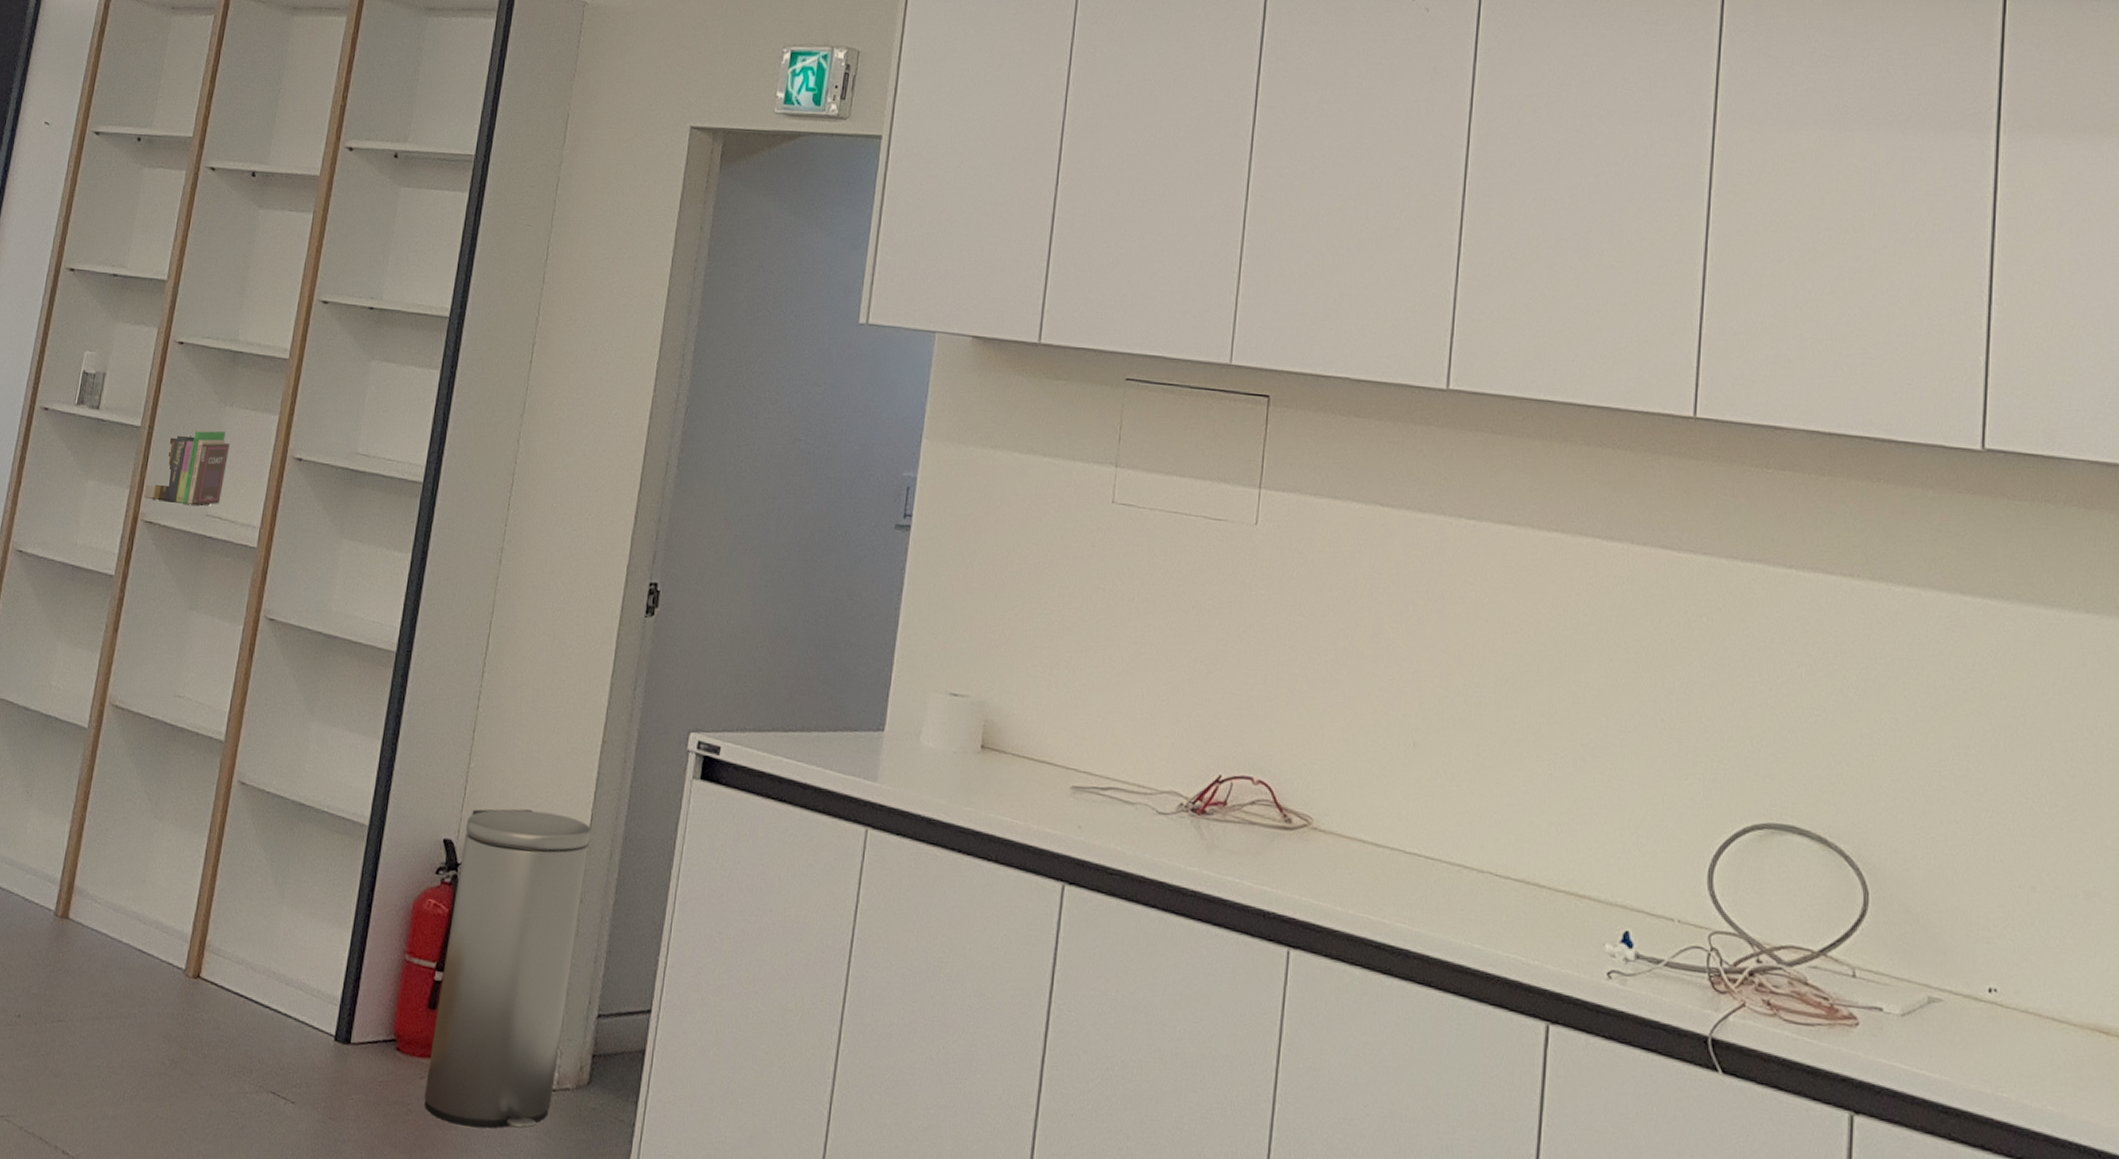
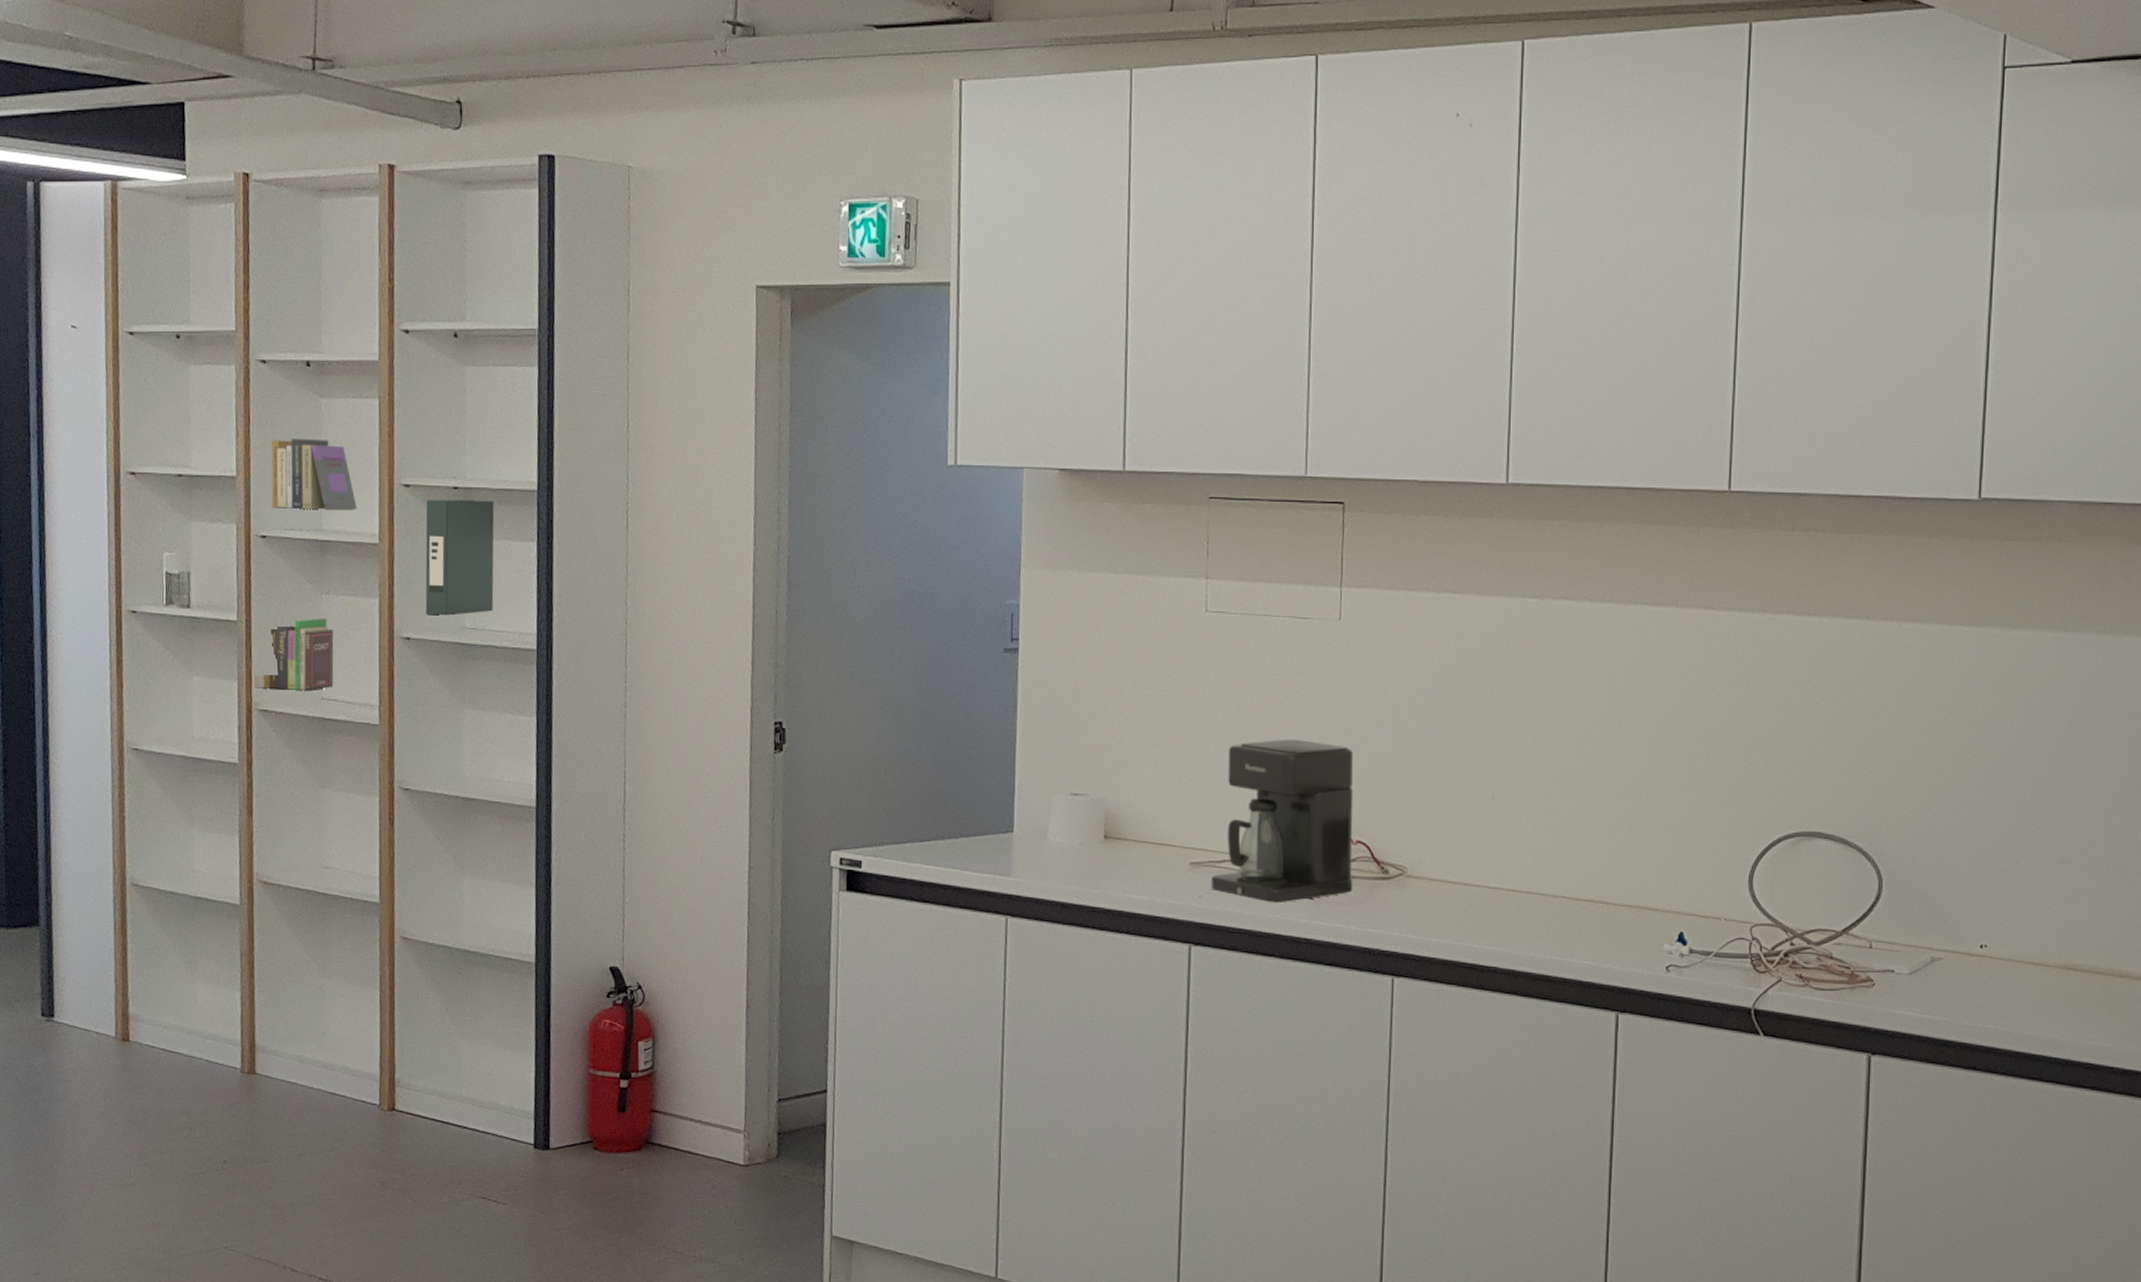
books: none [194,246,275,323] -> present [271,438,357,510]
binder: none [321,318,406,440] -> present [425,499,495,616]
pedal bin: present [424,808,591,1129] -> none [626,933,750,1204]
coffee maker: none [1092,653,1262,845] -> present [1210,738,1354,903]

